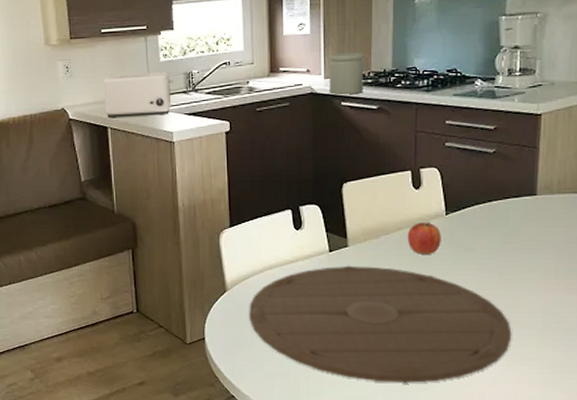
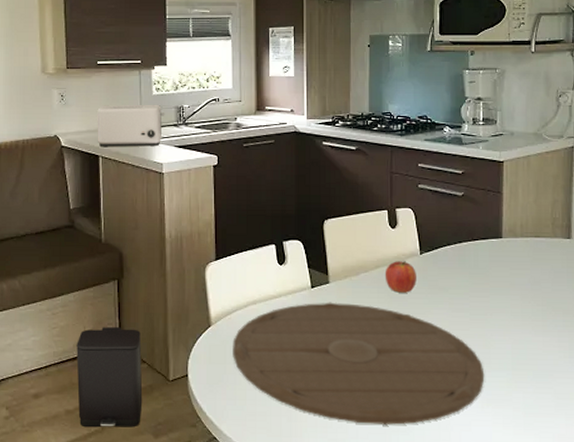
pedal bin: none [94,294,161,387] -> present [76,327,143,427]
jar: present [329,51,364,96] -> none [311,95,344,135]

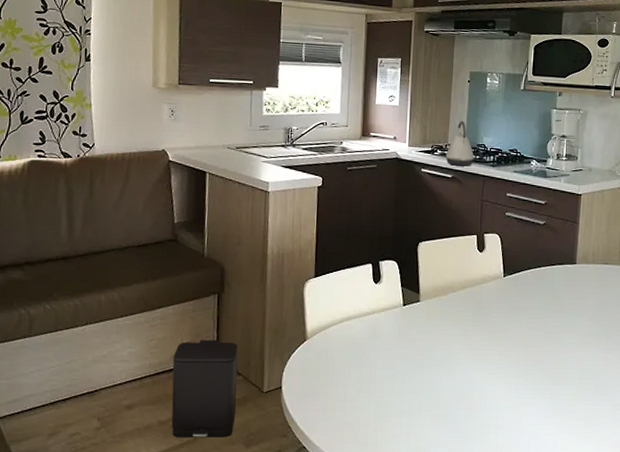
toaster: present [97,104,165,148] -> none [205,122,274,166]
placemat: present [233,302,485,426] -> none [326,319,554,435]
kettle: none [348,89,379,137] -> present [445,121,474,166]
fruit: present [385,261,416,293] -> none [470,282,499,312]

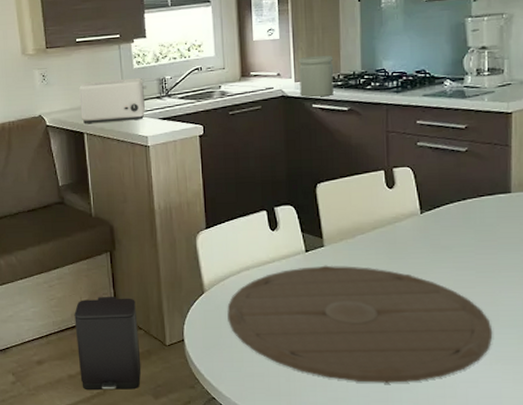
toaster: none [205,122,274,166] -> present [79,77,147,125]
placemat: none [326,319,554,435] -> present [227,265,493,384]
jar: none [412,124,443,163] -> present [299,55,334,98]
kettle: present [445,121,474,166] -> none [339,46,373,97]

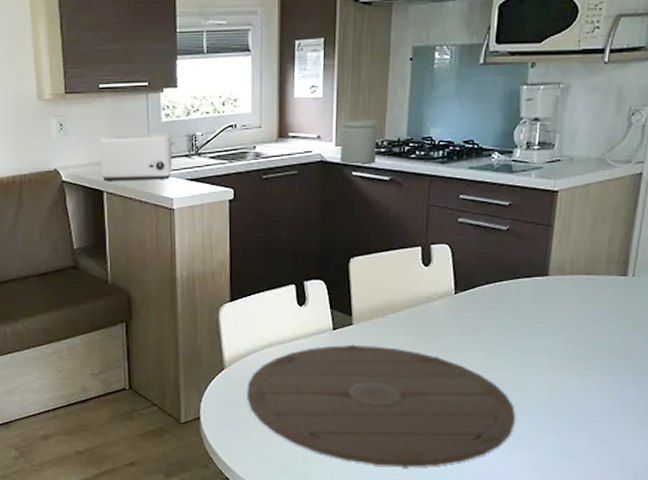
pedal bin: present [74,297,141,390] -> none [84,370,153,468]

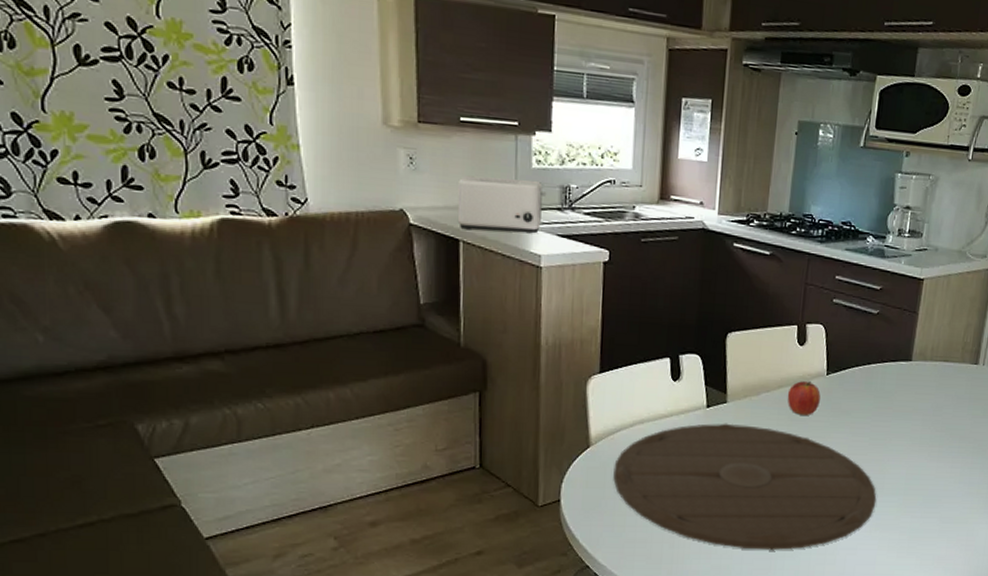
jar: present [340,118,379,165] -> none [722,187,762,237]
fruit: none [414,301,449,335] -> present [787,381,821,415]

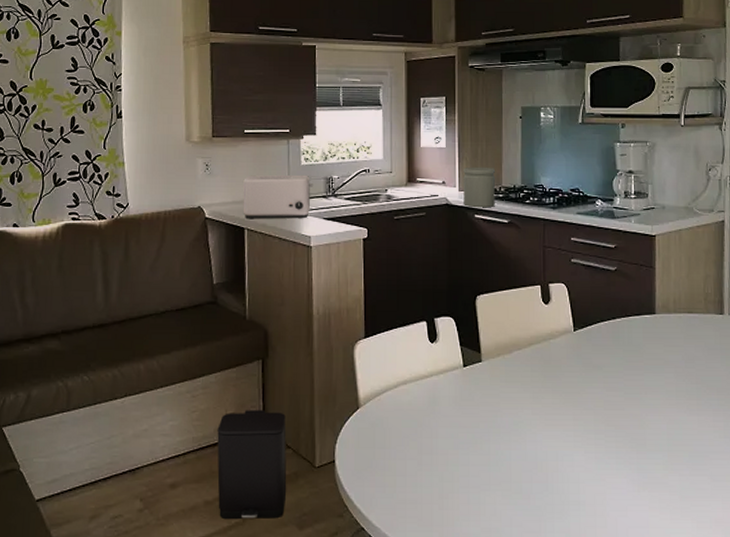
pedal bin: none [425,446,506,557] -> present [217,410,287,519]
placemat: present [613,423,877,551] -> none [382,381,641,512]
jar: none [722,187,762,237] -> present [463,166,496,208]
fruit: present [787,381,821,415] -> none [538,338,570,371]

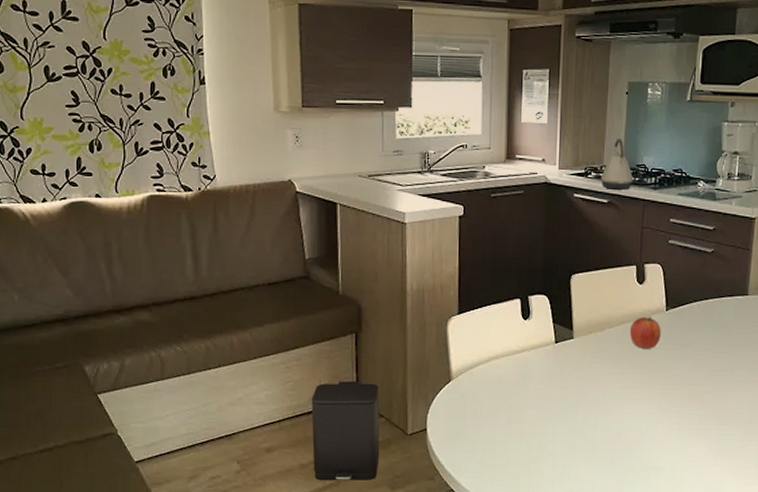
toaster: present [243,174,314,220] -> none [335,148,409,195]
jar: present [463,166,496,208] -> none [563,144,598,187]
kettle: none [500,161,531,210] -> present [600,139,633,190]
fruit: none [538,338,570,371] -> present [629,317,661,349]

